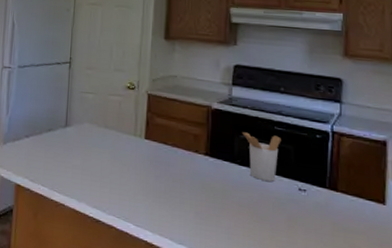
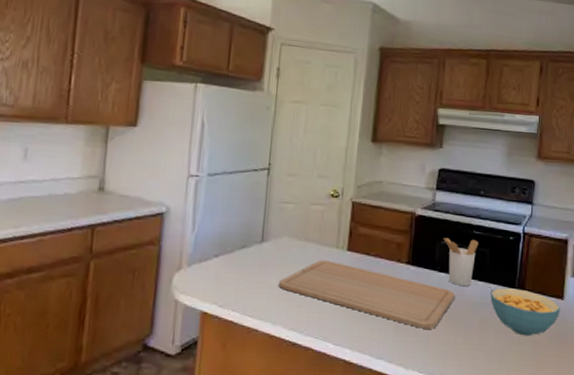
chopping board: none [81,146,259,221] -> present [278,260,456,329]
cereal bowl: none [297,186,382,240] -> present [490,288,560,336]

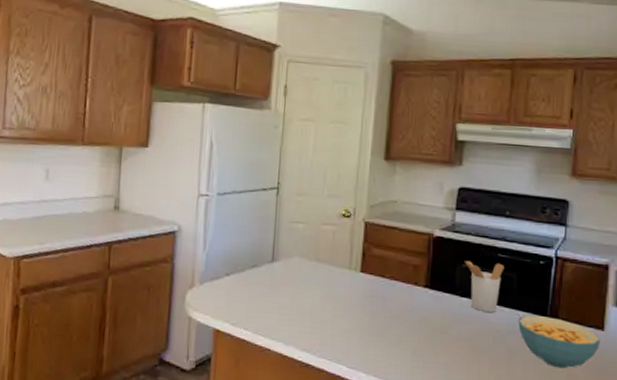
chopping board: present [278,260,456,329] -> none [290,281,479,356]

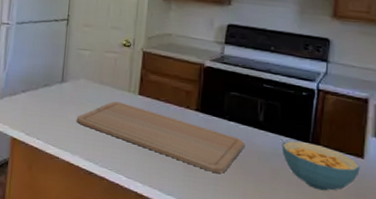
chopping board: none [290,281,479,356] -> present [76,101,246,173]
utensil holder: present [465,260,505,312] -> none [233,89,269,136]

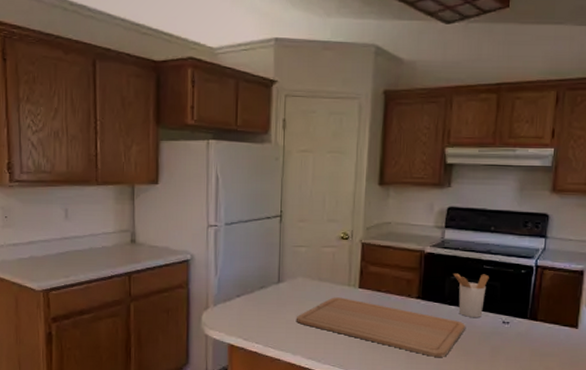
utensil holder: none [233,89,269,136] -> present [453,273,489,317]
cereal bowl: present [281,140,360,191] -> none [501,318,574,363]

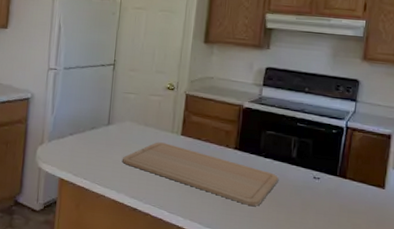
utensil holder: present [453,273,489,317] -> none [269,128,302,171]

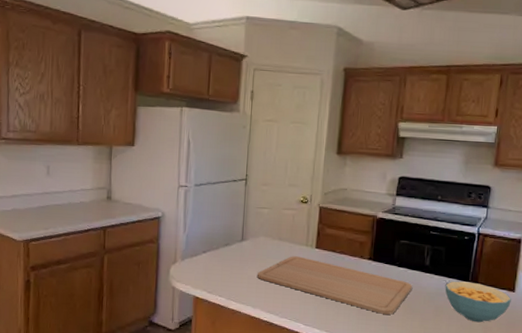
cereal bowl: none [312,174,381,219] -> present [445,281,511,323]

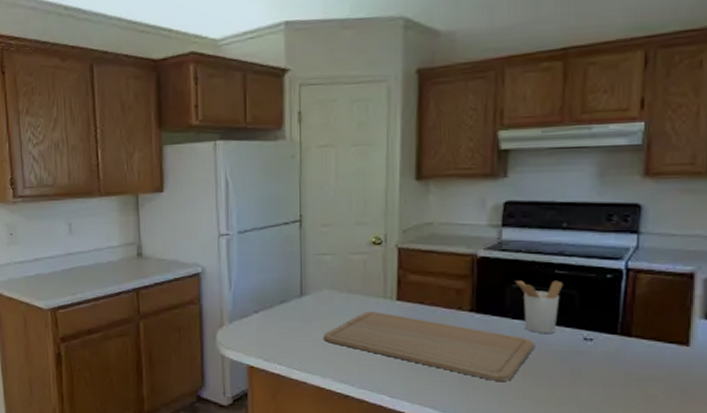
utensil holder: none [403,237,435,279] -> present [516,280,563,333]
cereal bowl: present [445,281,511,323] -> none [582,334,685,389]

